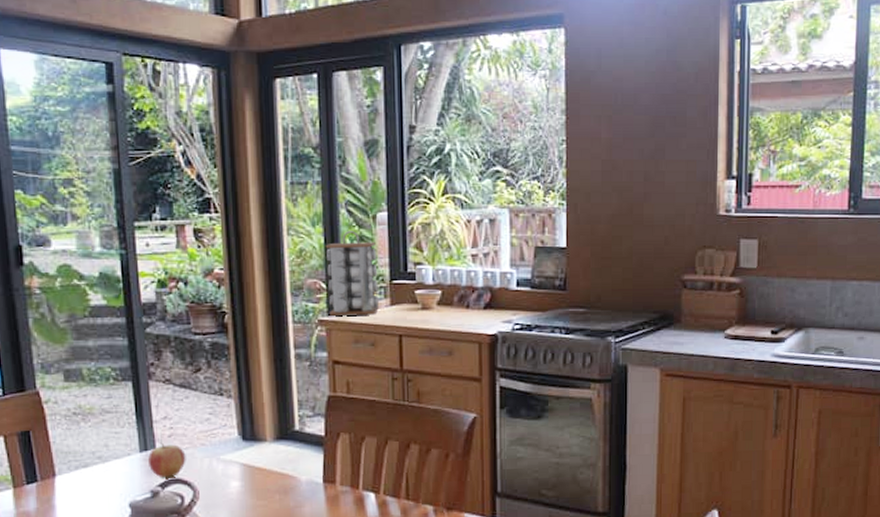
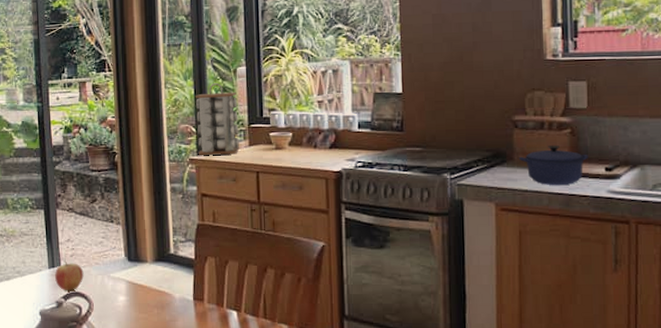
cooking pot: none [687,306,755,349] -> present [519,144,588,185]

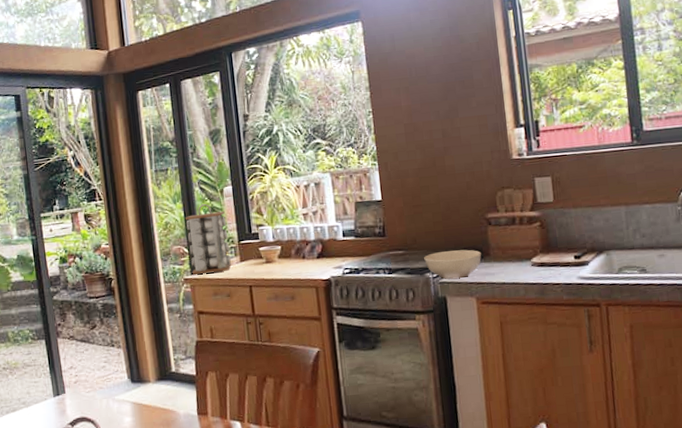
fruit: present [55,261,84,290] -> none [60,388,89,417]
bowl: none [443,152,505,182] -> present [424,249,482,279]
cooking pot: present [519,144,588,185] -> none [495,238,558,277]

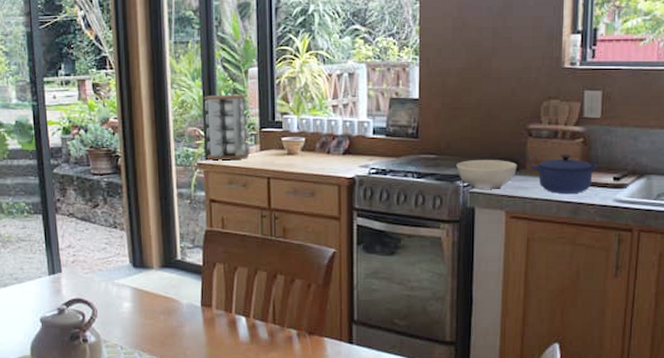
cooking pot: none [495,238,558,277] -> present [531,153,598,193]

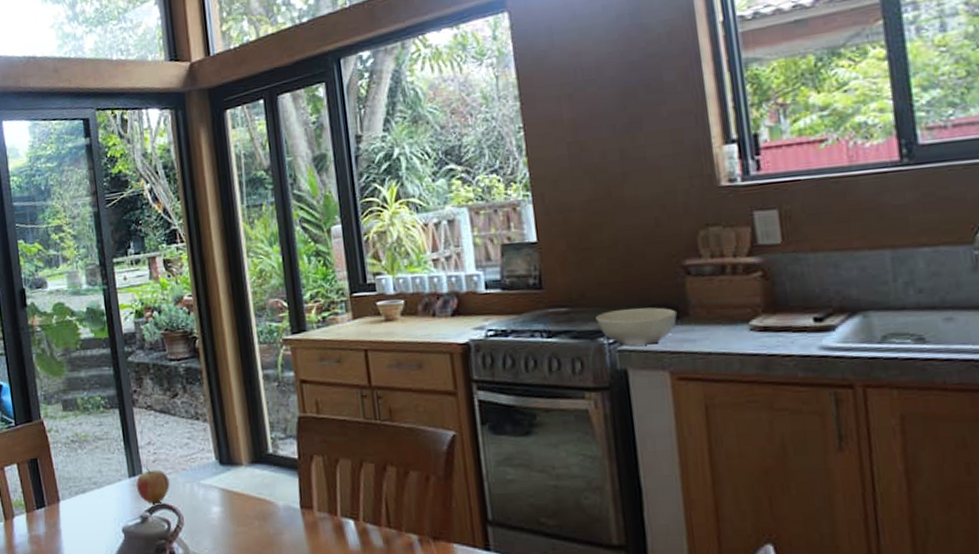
fruit: none [56,267,87,297] -> present [136,467,170,503]
spice rack: present [203,85,250,161] -> none [283,247,342,335]
cooking pot: present [531,153,598,193] -> none [696,292,789,345]

